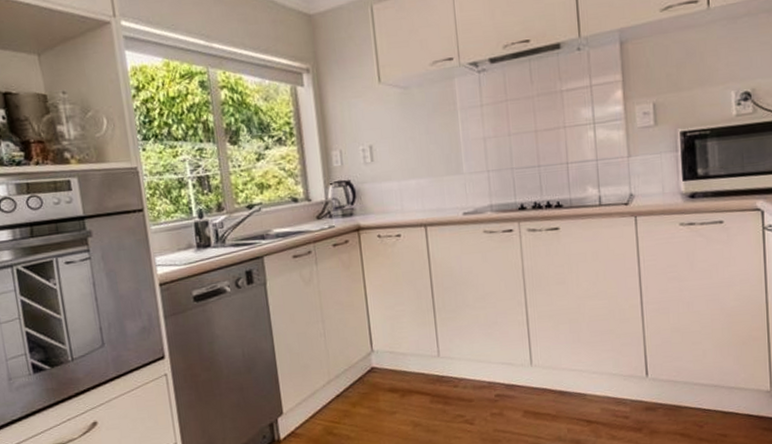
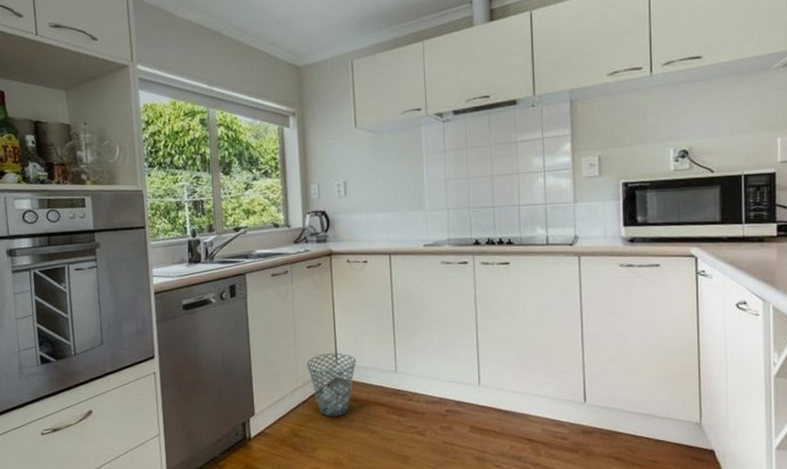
waste basket: none [338,339,394,411] -> present [306,353,357,417]

